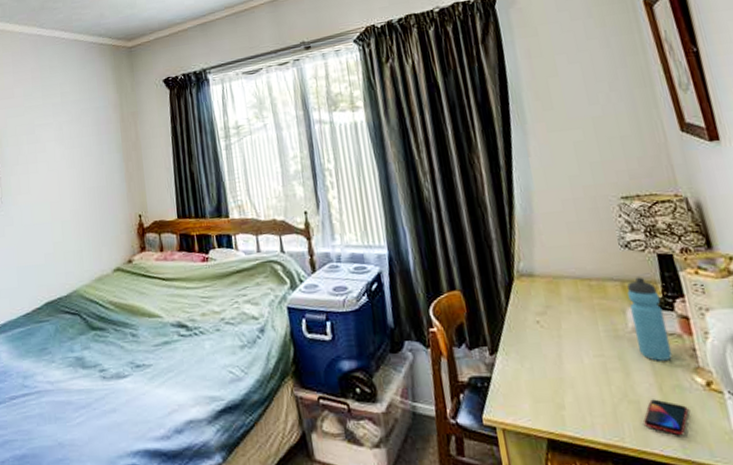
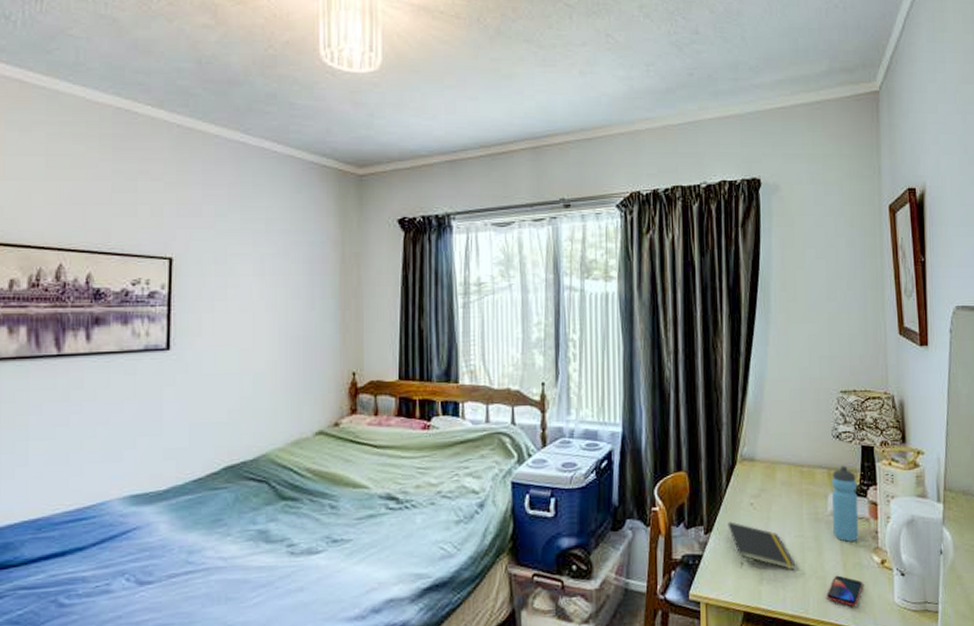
notepad: none [514,341,601,393] -> present [728,521,796,570]

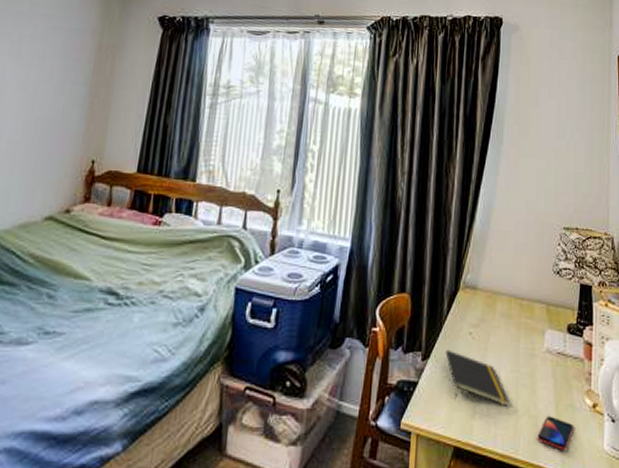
water bottle: present [832,465,859,542] -> none [548,302,574,381]

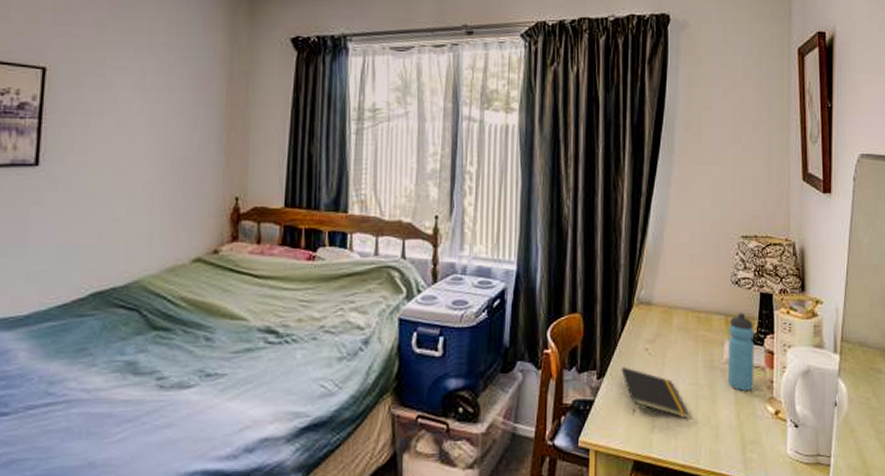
smartphone: present [537,416,574,451] -> none [719,425,756,458]
water bottle: none [548,302,574,381] -> present [728,312,755,391]

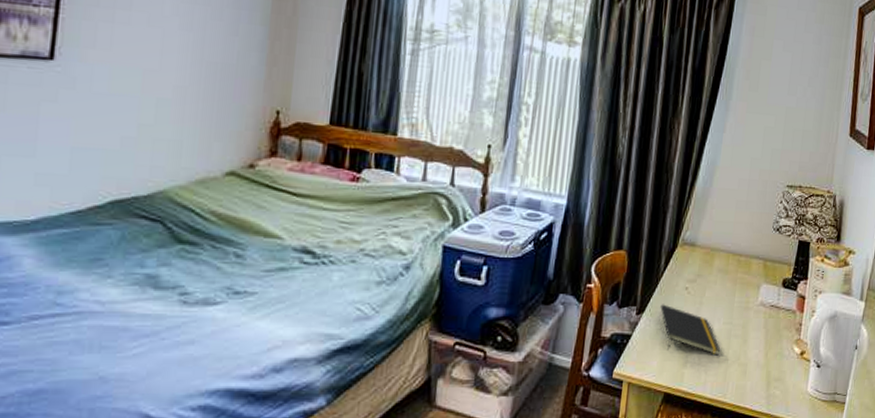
water bottle: present [728,312,755,391] -> none [760,258,790,332]

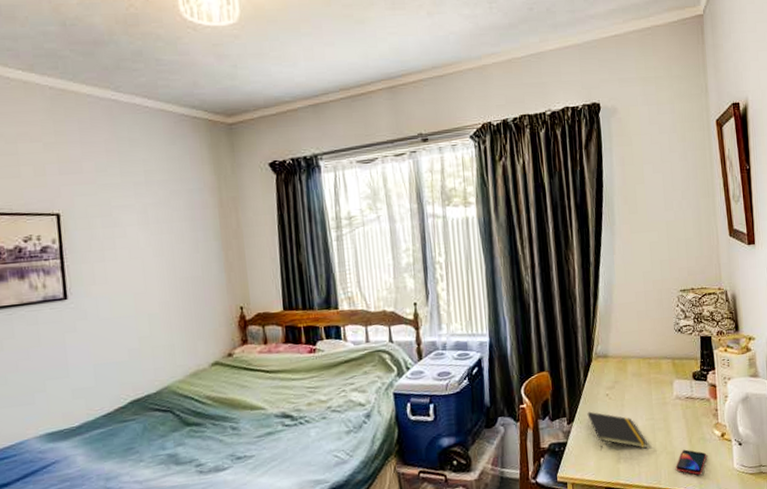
smartphone: none [745,363,781,394] -> present [676,449,707,475]

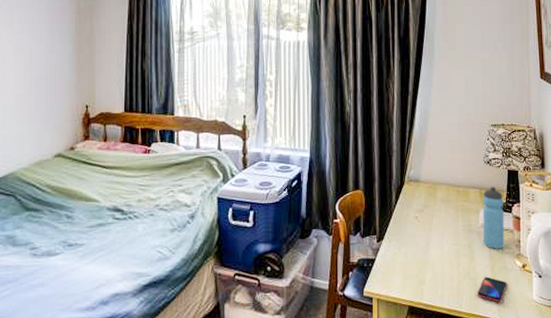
notepad: present [587,411,648,451] -> none [396,232,452,272]
water bottle: none [676,355,702,421] -> present [483,186,505,249]

